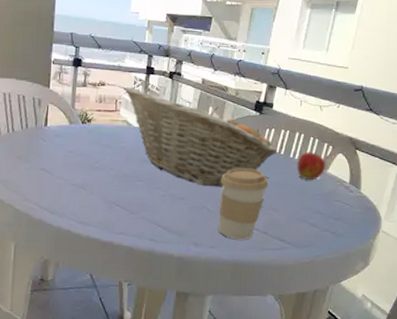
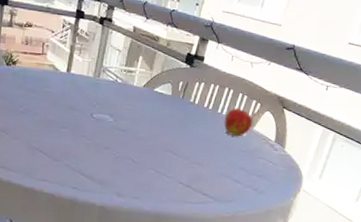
fruit basket: present [124,86,278,187] -> none [52,30,206,139]
coffee cup: present [218,168,268,240] -> none [142,120,195,192]

